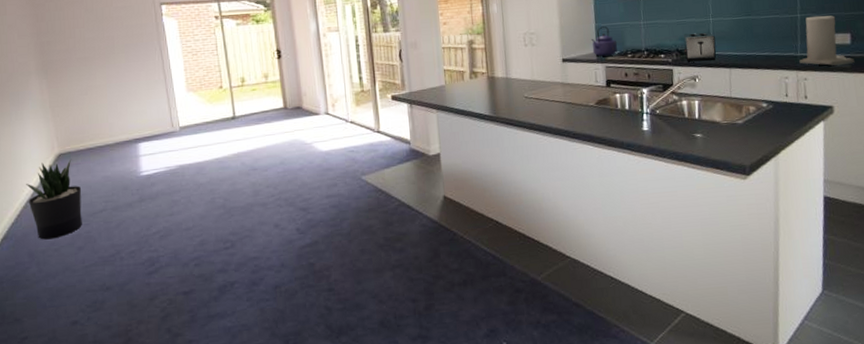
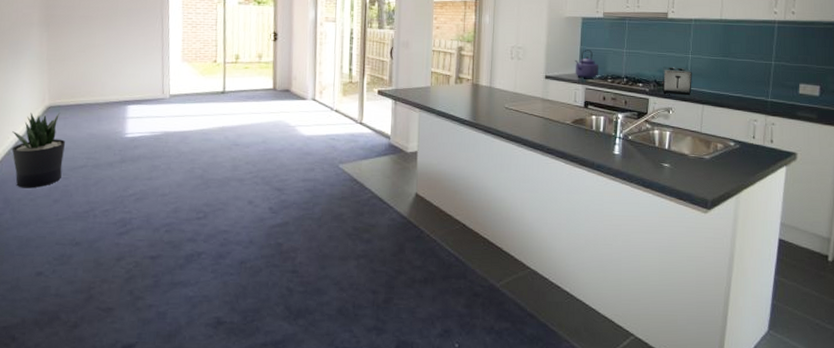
paper towel: present [799,15,855,66] -> none [769,65,821,115]

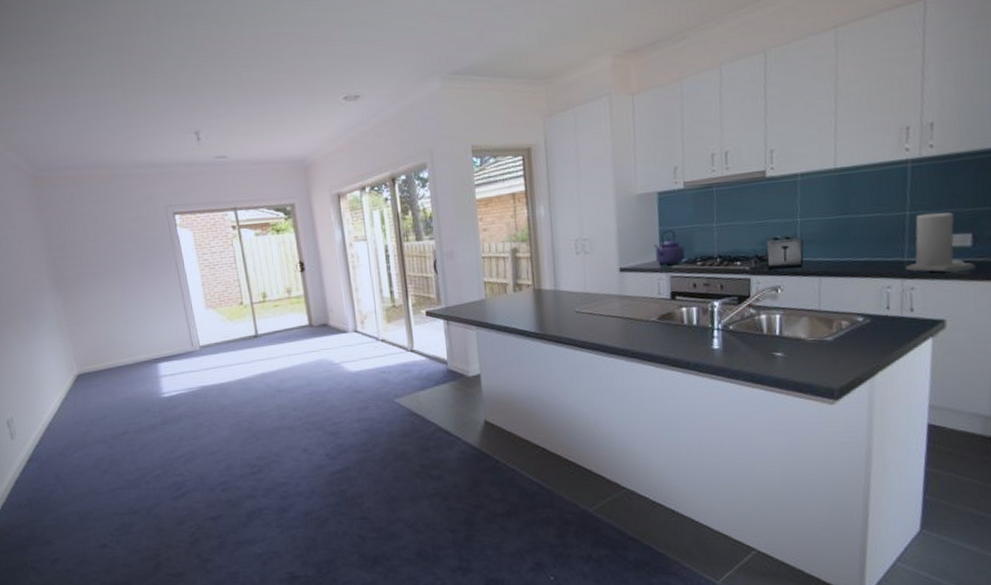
planter: present [11,112,65,189] -> none [47,380,106,462]
paper towel: none [769,65,821,115] -> present [906,212,975,272]

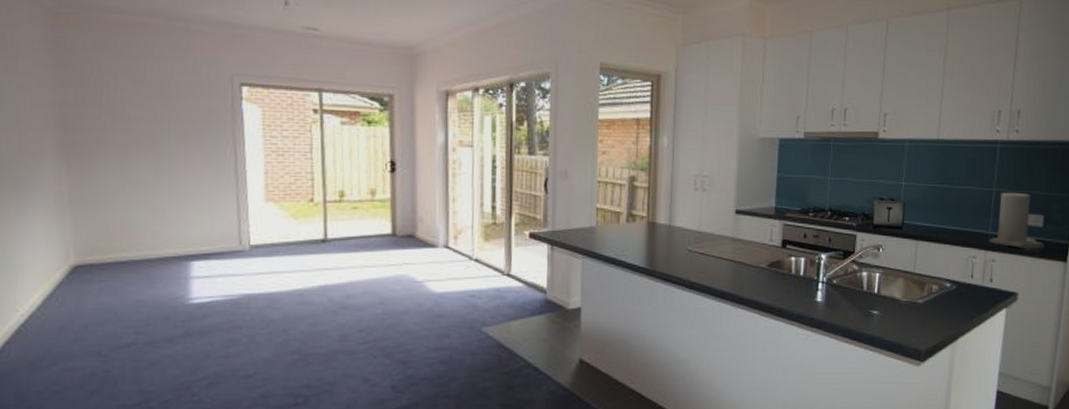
kettle: present [654,230,685,265] -> none [771,178,800,212]

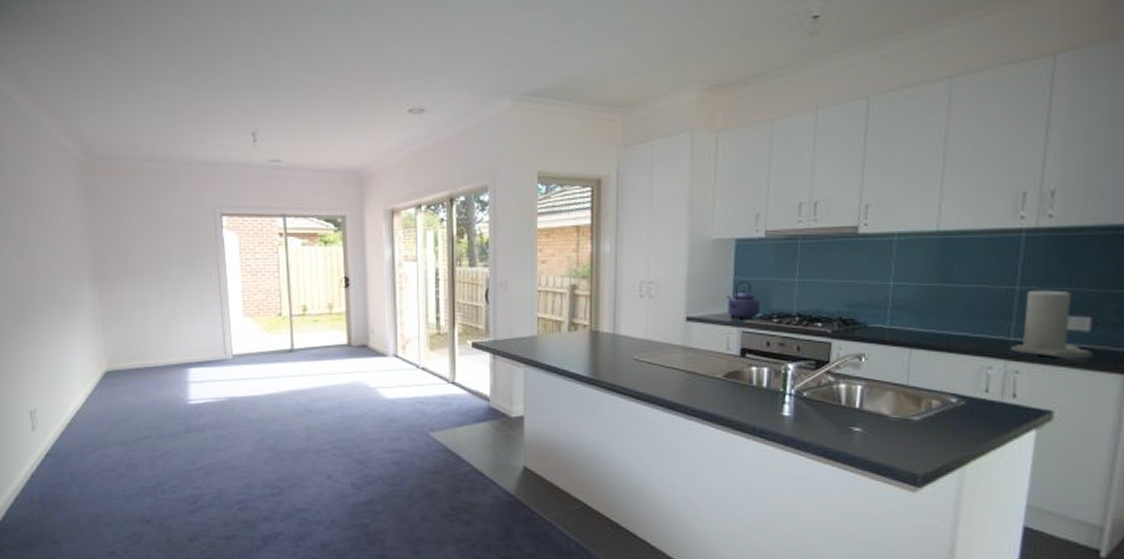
kettle: none [771,178,800,212] -> present [726,281,761,318]
toaster: present [870,196,905,231] -> none [849,299,895,337]

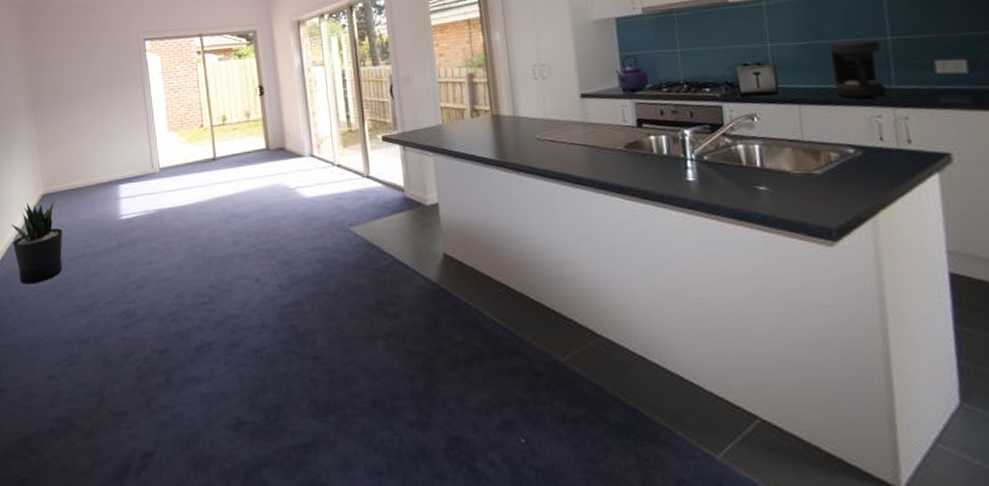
planter: none [72,378,126,462] -> present [11,200,62,285]
toaster: none [849,299,895,337] -> present [732,60,779,97]
coffee maker: none [951,285,1007,349] -> present [829,39,887,99]
paper towel: present [1011,290,1093,358] -> none [895,37,977,101]

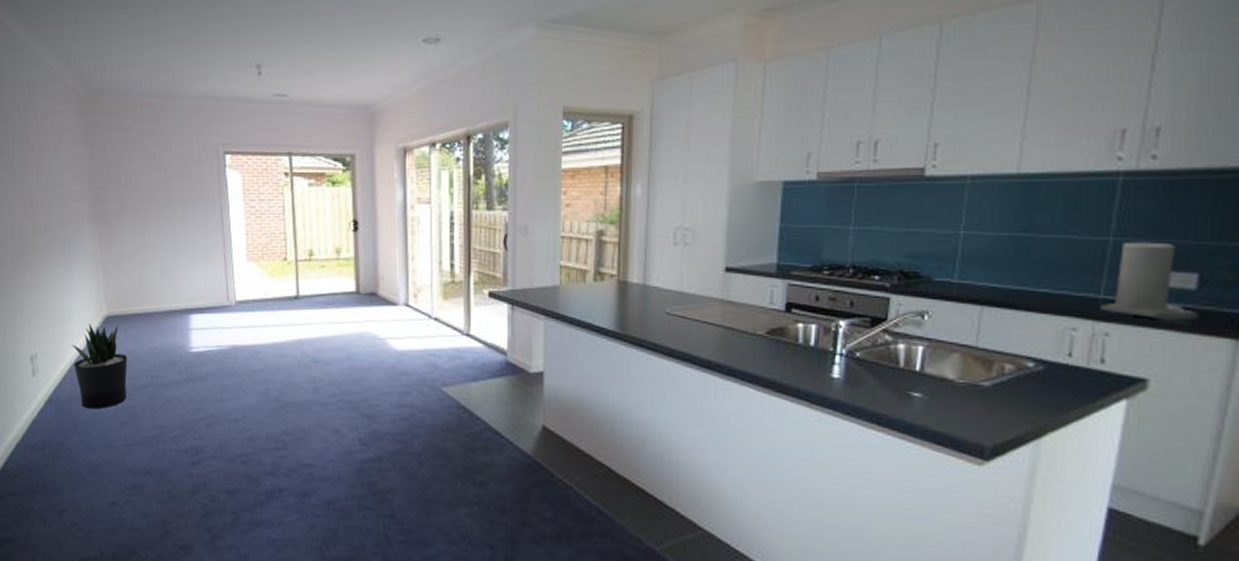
kettle: present [615,55,649,91] -> none [771,228,810,270]
toaster: present [732,60,779,97] -> none [911,250,964,293]
coffee maker: present [829,39,887,99] -> none [1030,235,1098,308]
paper towel: none [895,37,977,101] -> present [1100,241,1199,320]

